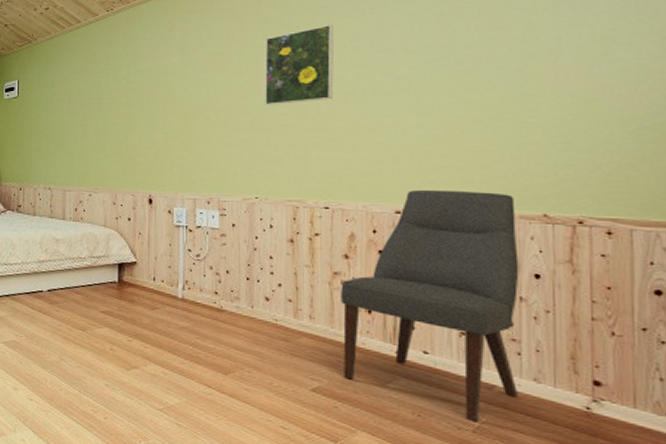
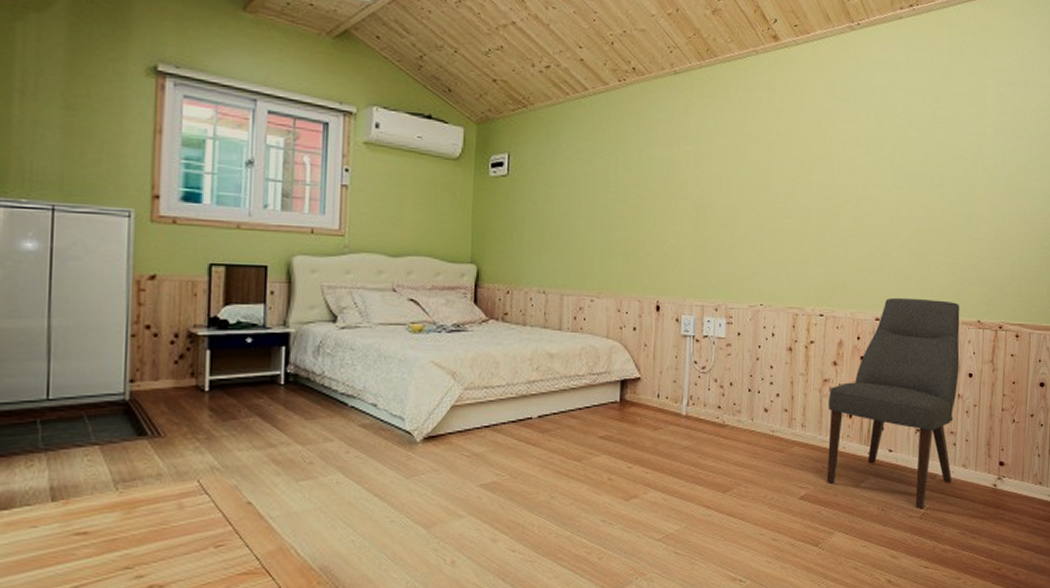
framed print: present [265,25,334,105] -> none [774,128,836,208]

